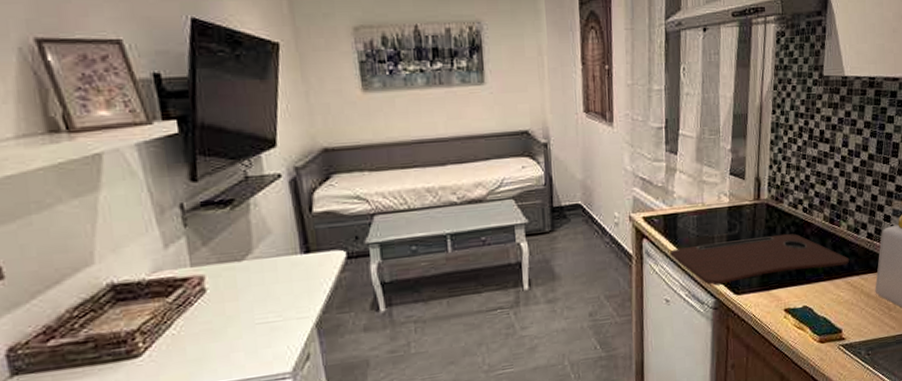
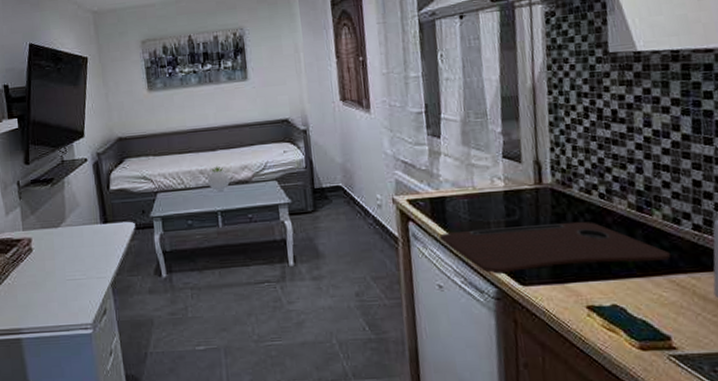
succulent plant: none [436,182,461,213] -> present [208,165,230,192]

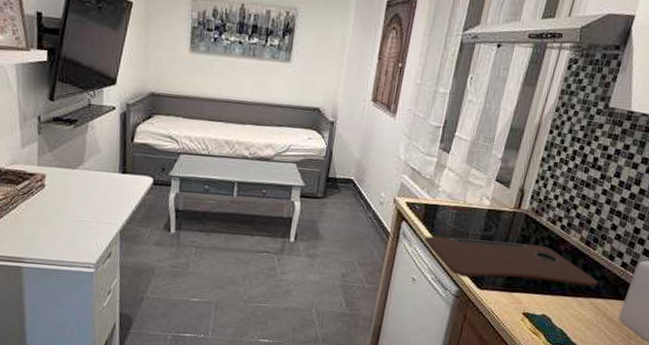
succulent plant: present [208,165,230,192] -> none [231,139,253,164]

